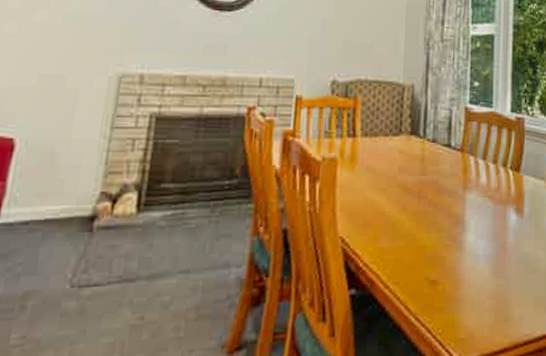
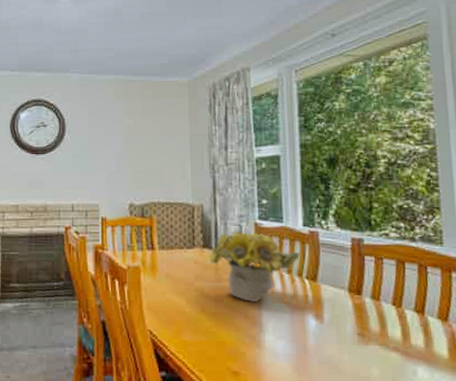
sunflower: none [416,116,506,198] -> present [209,231,300,303]

